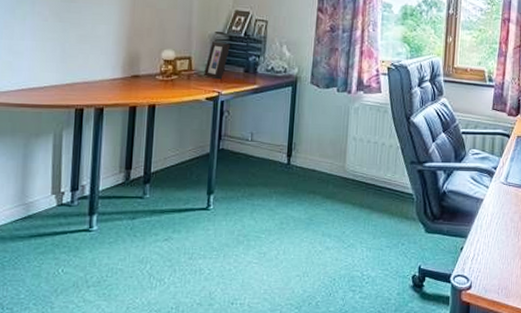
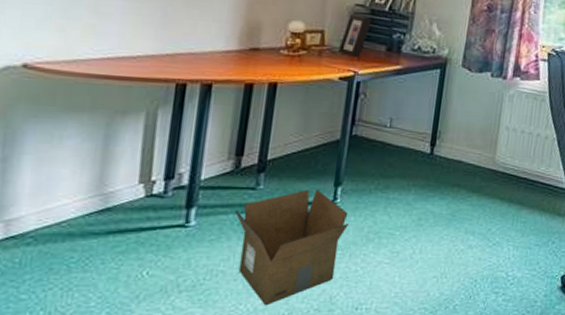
cardboard box: none [127,198,221,300] -> present [234,189,349,306]

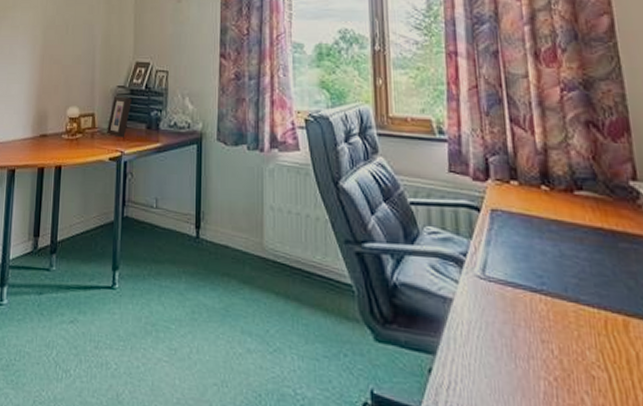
cardboard box: present [234,189,349,306] -> none [35,272,128,396]

